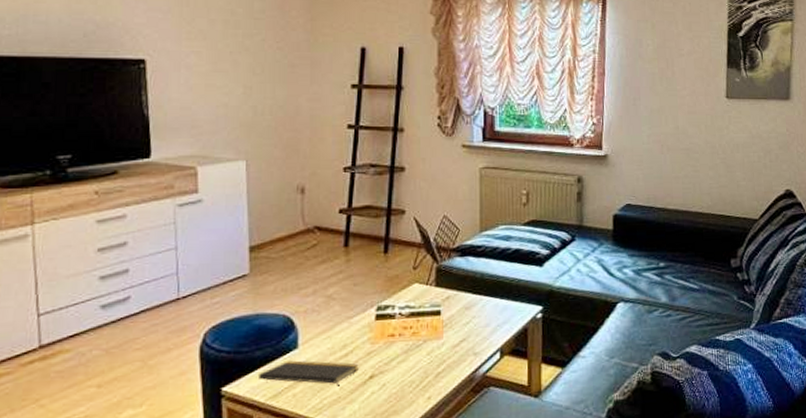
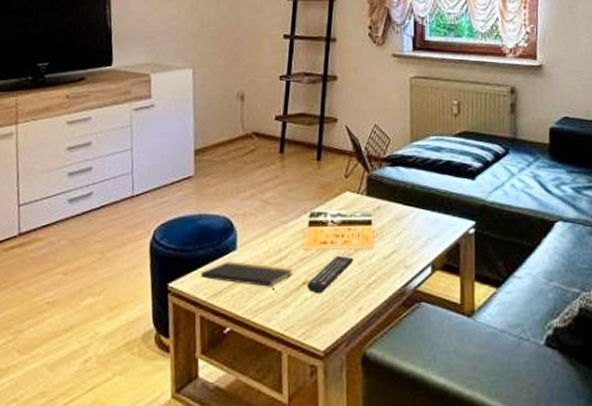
remote control: none [373,347,423,386] -> present [306,255,354,293]

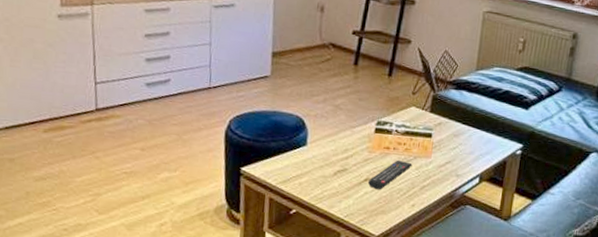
notepad: present [201,261,293,290] -> none [272,154,356,183]

